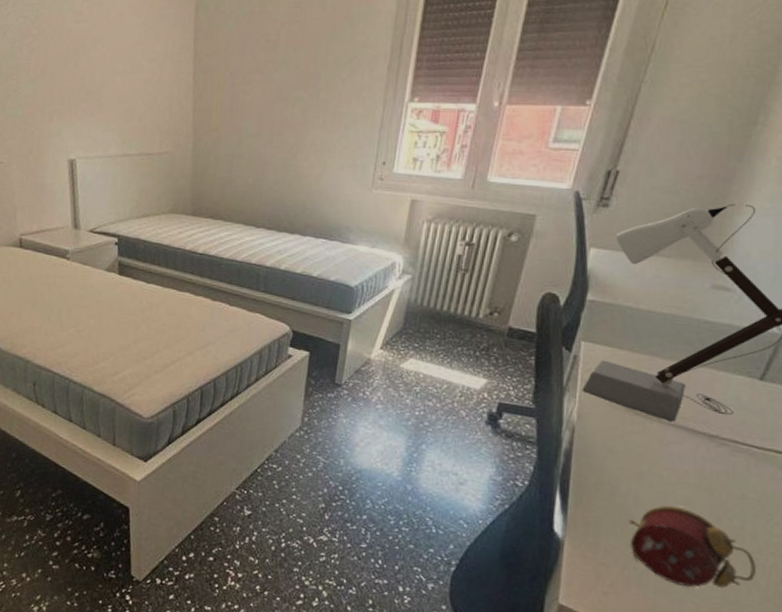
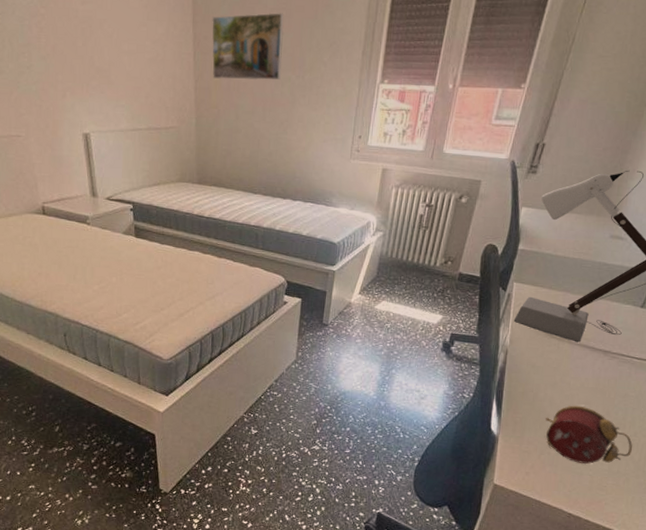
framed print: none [214,26,297,101] -> present [211,13,284,81]

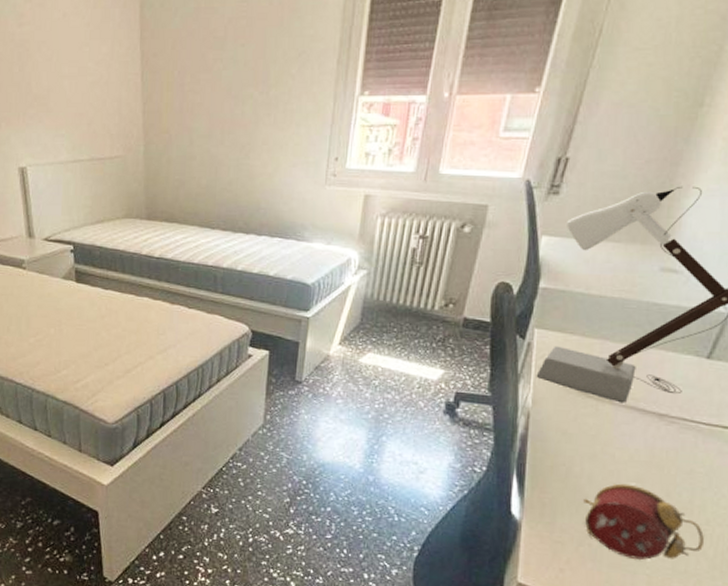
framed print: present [211,13,284,81] -> none [161,22,244,100]

